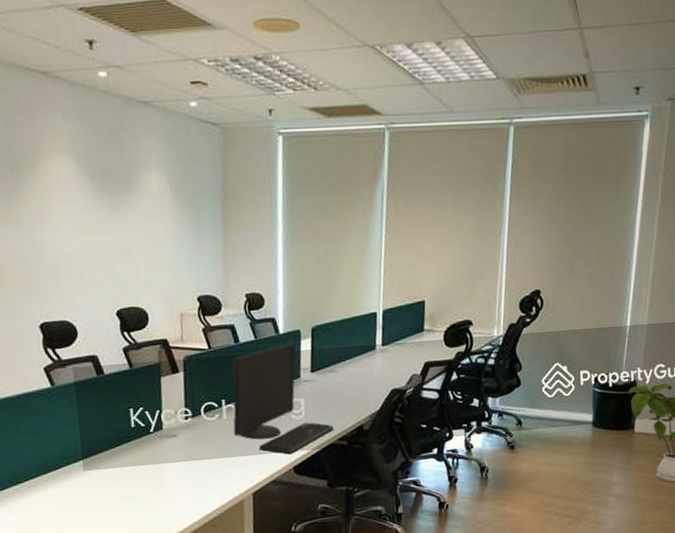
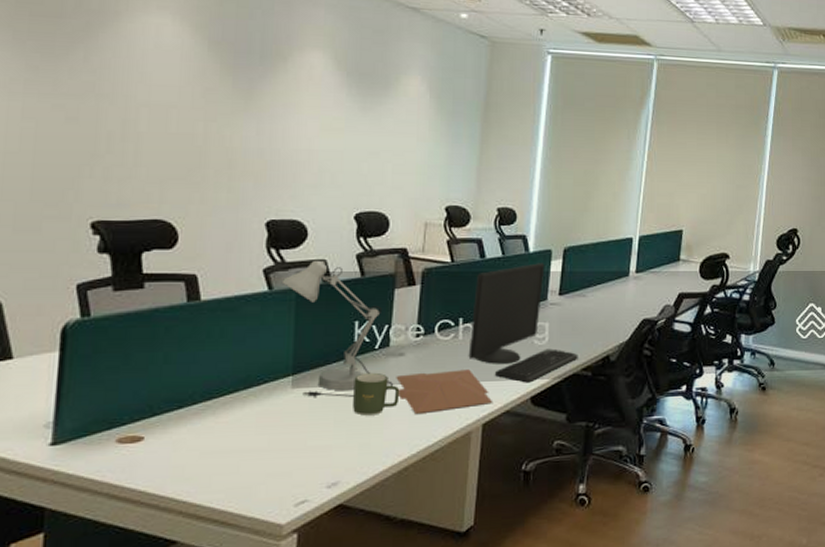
desk lamp: none [61,355,171,478] -> present [281,260,394,397]
mug: none [136,453,177,491] -> present [353,372,400,416]
papers: none [172,445,260,488] -> present [396,369,493,415]

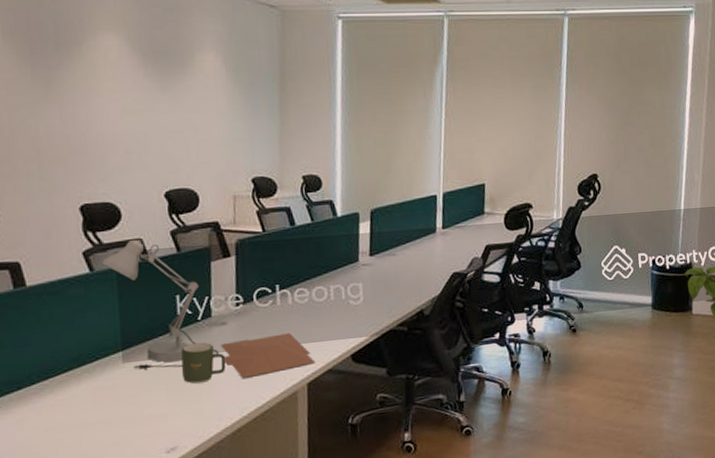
computer monitor: present [468,263,545,364] -> none [287,226,354,326]
computer keyboard: present [495,348,578,383] -> none [315,307,393,342]

